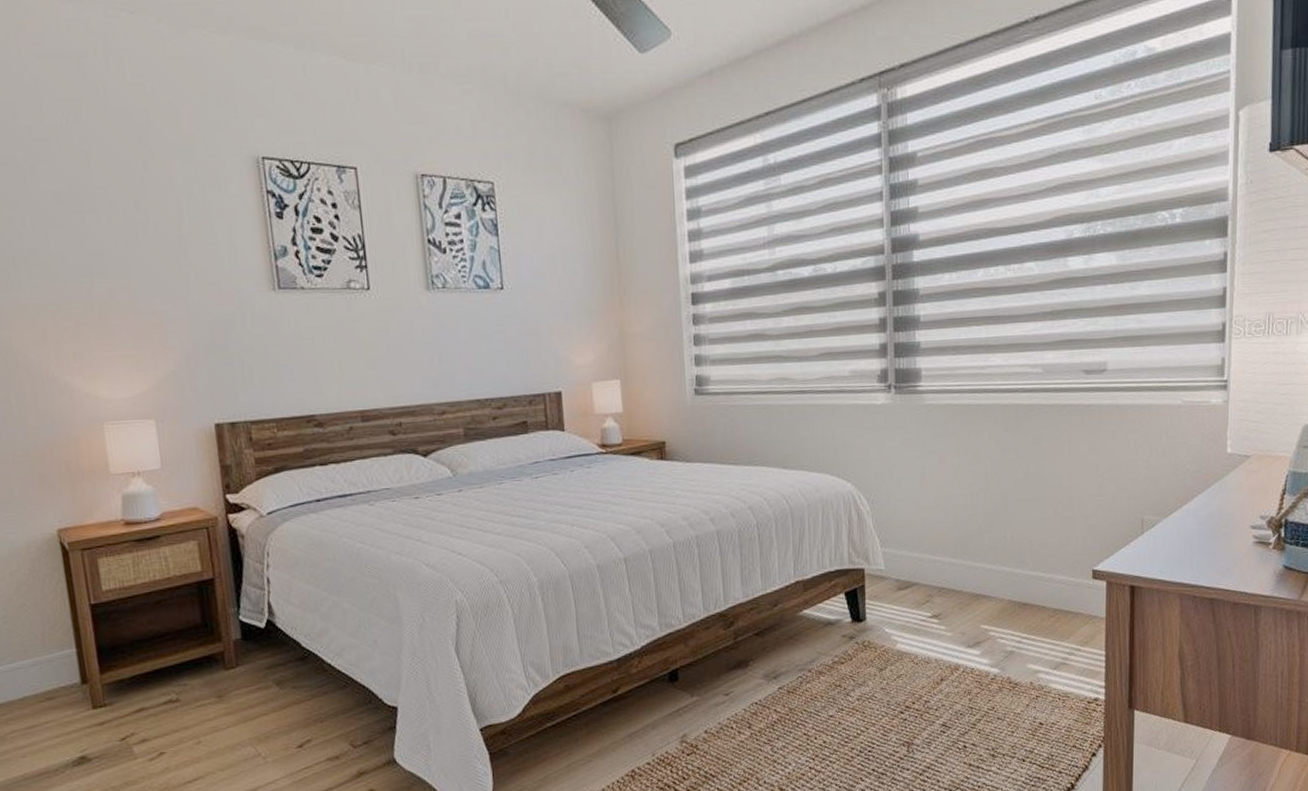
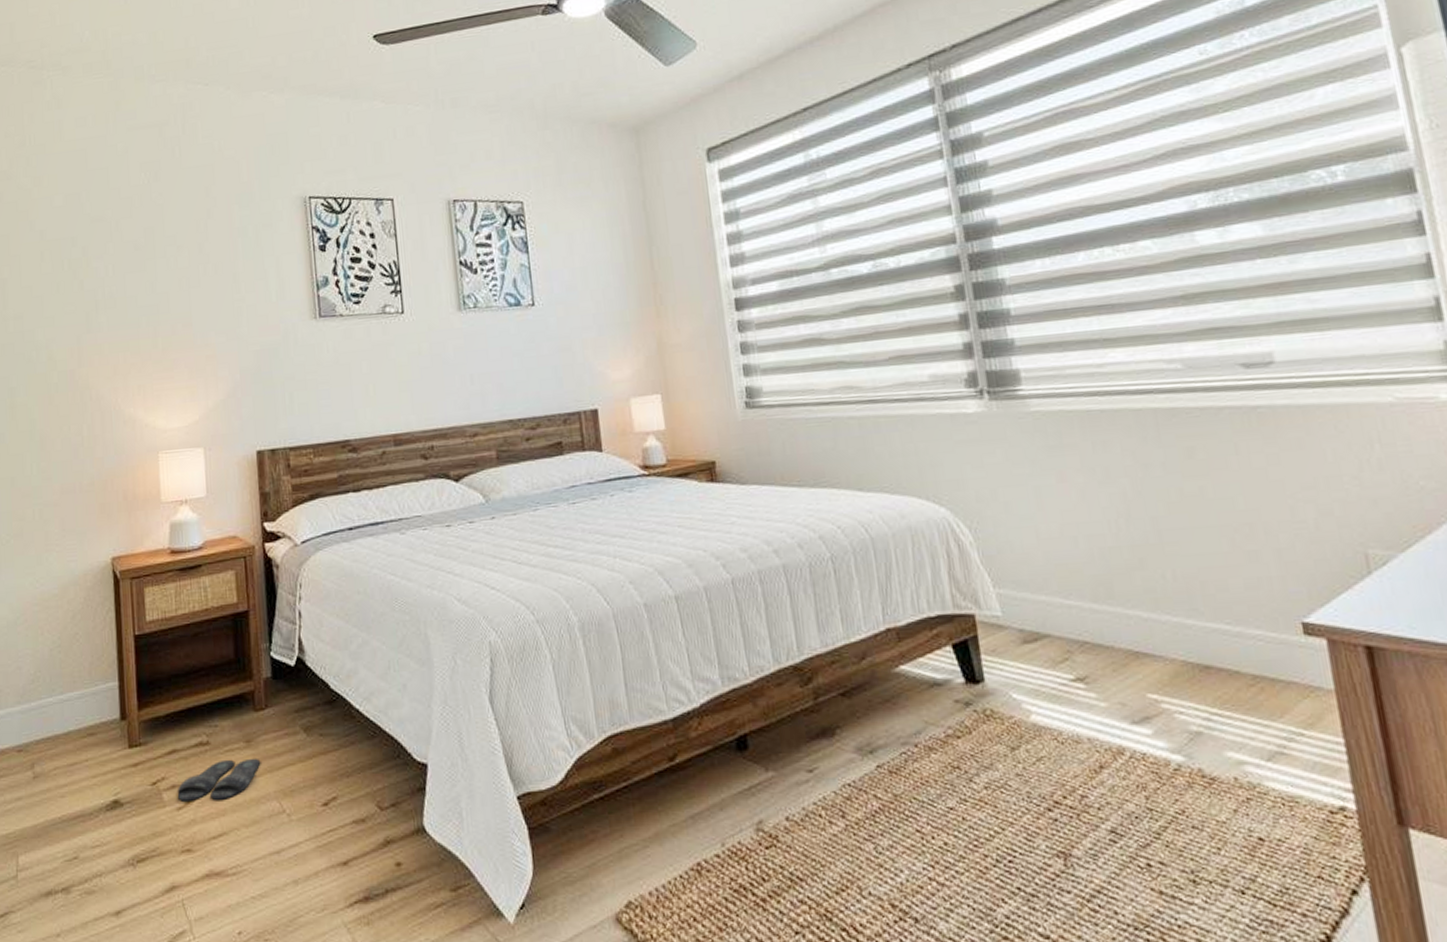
slippers: none [148,711,234,754] -> present [177,758,261,803]

